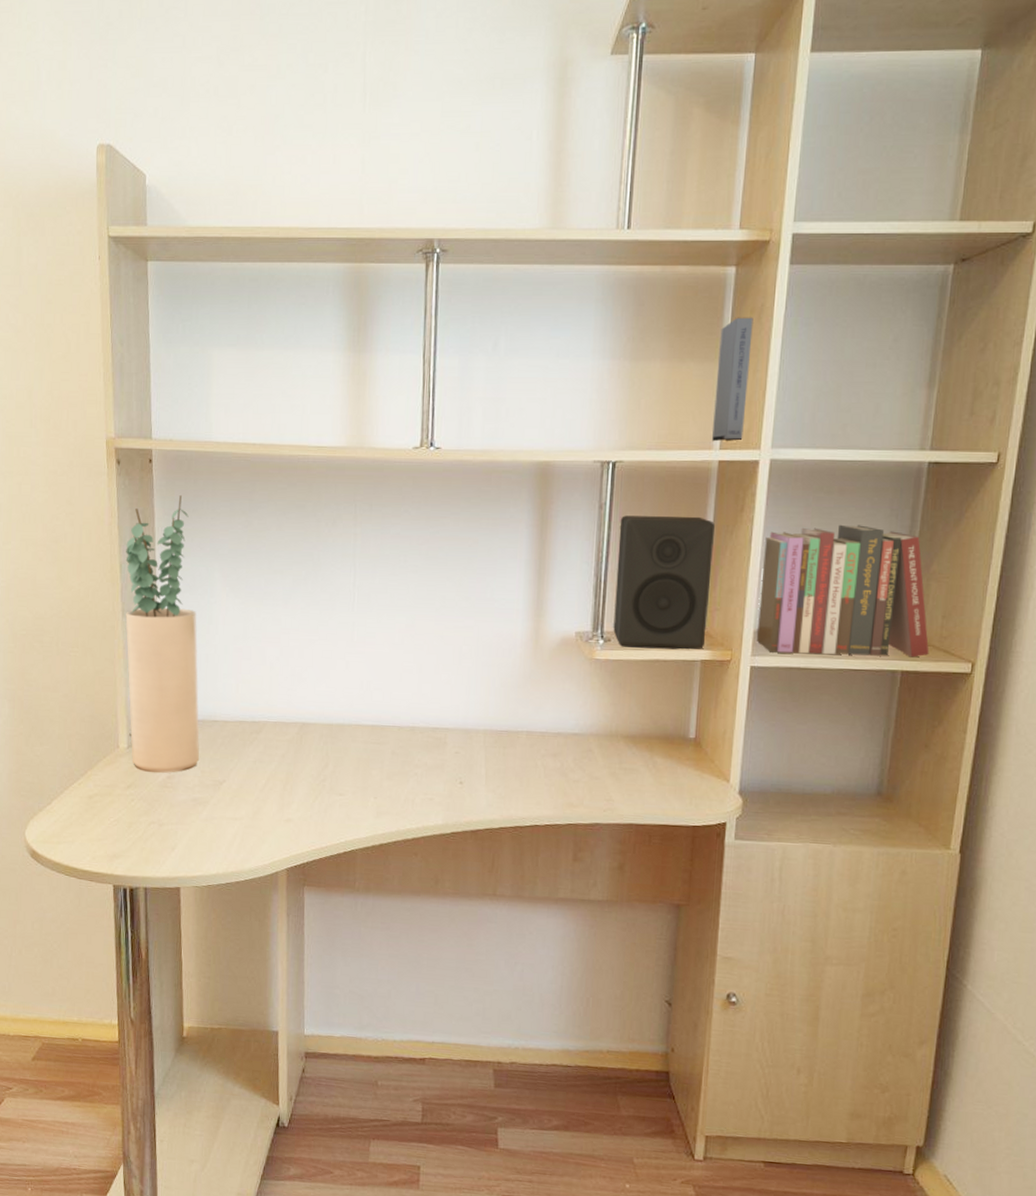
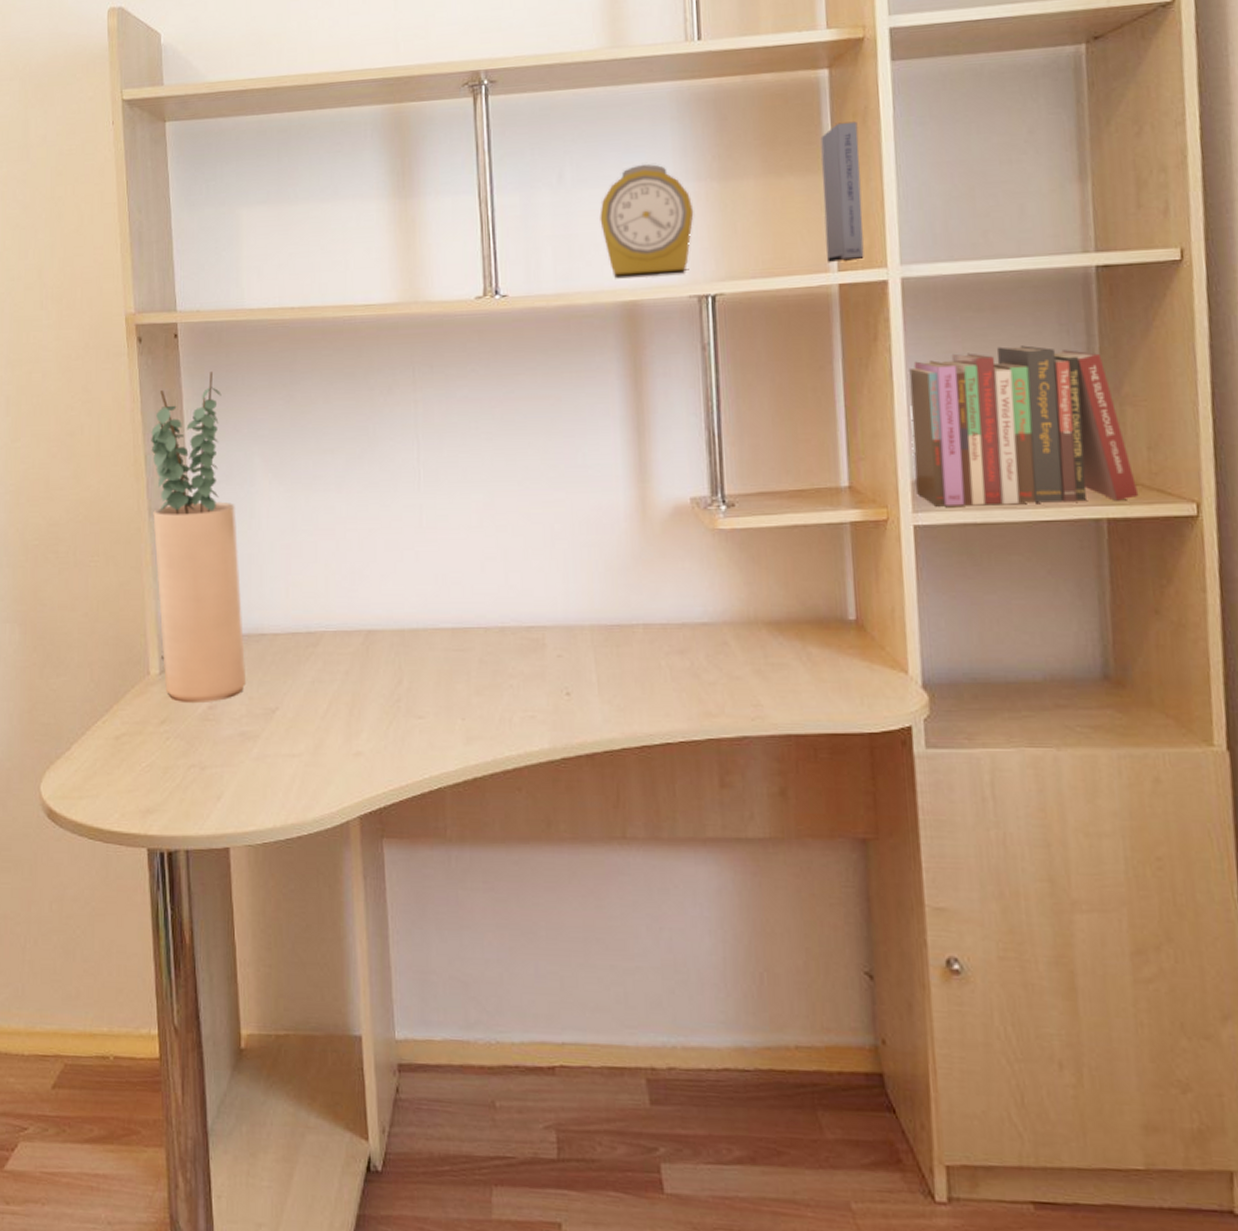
alarm clock: none [526,341,606,443] -> present [600,164,694,279]
speaker: present [613,515,715,649] -> none [729,350,852,511]

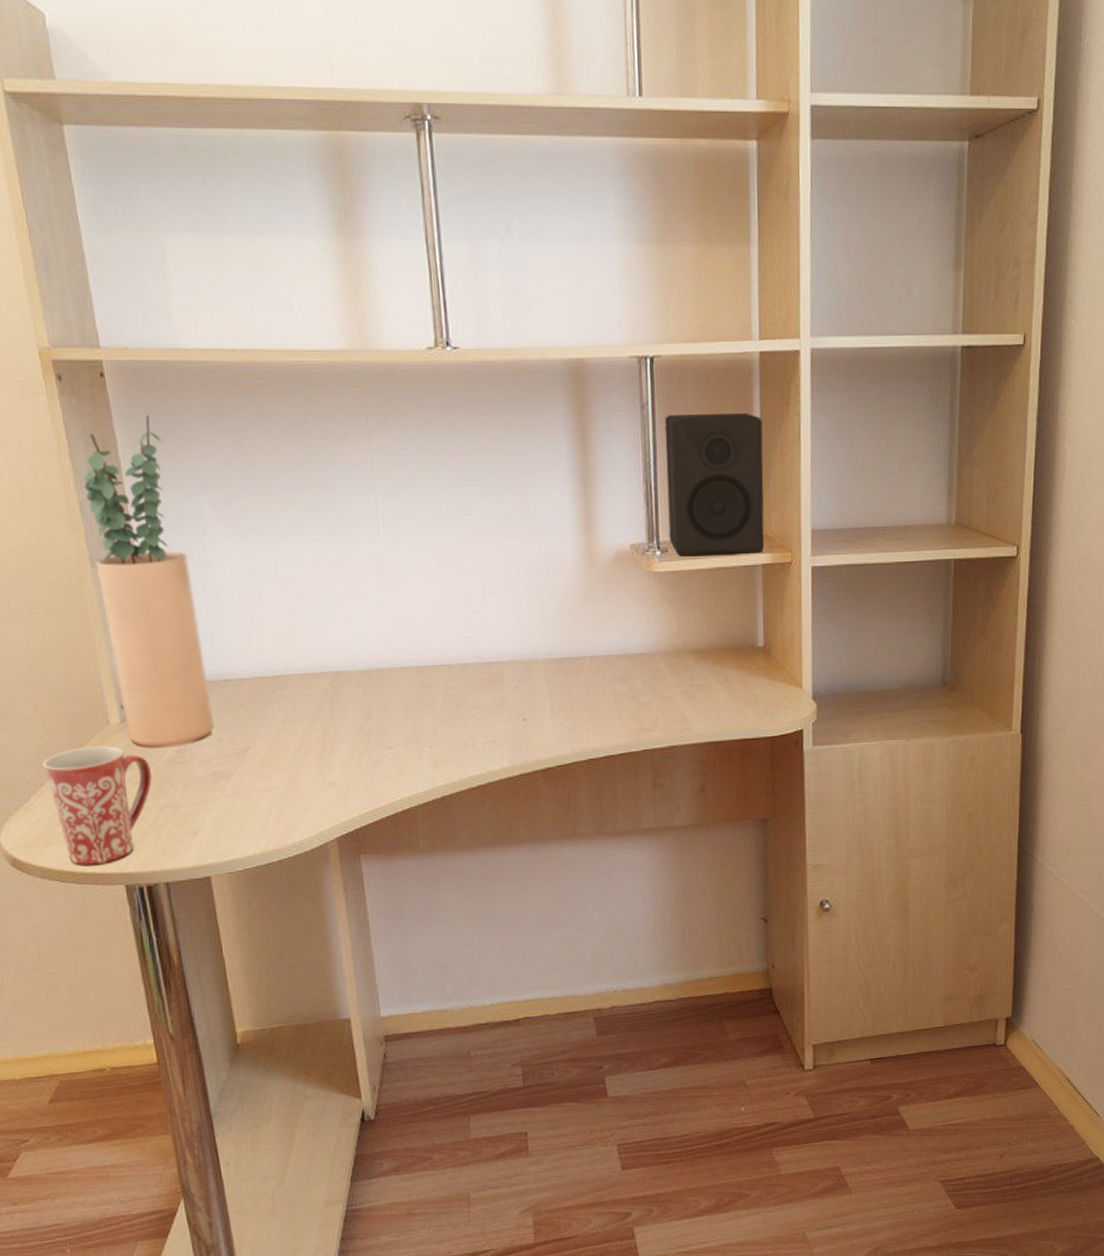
mug: none [86,697,182,826] -> present [42,746,152,868]
alarm clock: present [600,164,694,279] -> none [547,222,635,337]
speaker: none [729,350,852,511] -> present [664,412,765,556]
book: present [820,121,864,263] -> none [748,196,781,332]
books: present [909,345,1139,507] -> none [813,413,978,551]

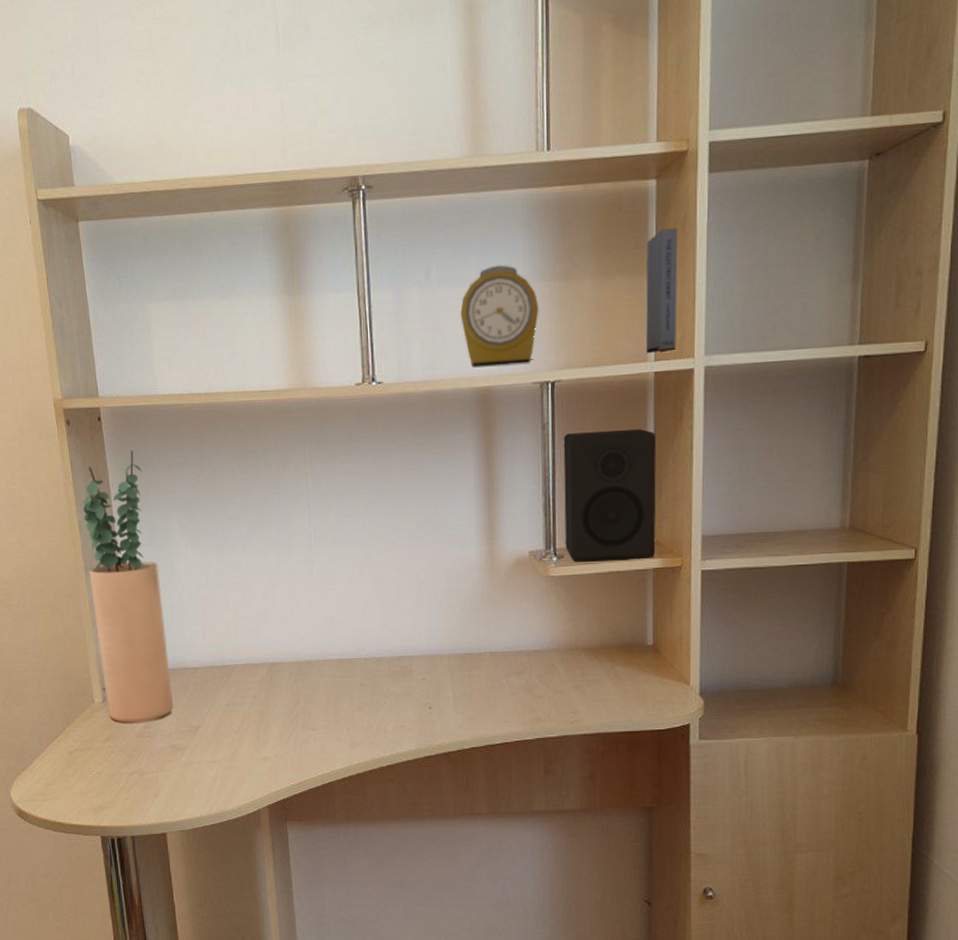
mug: present [42,746,152,868] -> none [43,721,124,820]
alarm clock: none [547,222,635,337] -> present [460,265,539,368]
book: none [748,196,781,332] -> present [646,228,678,354]

